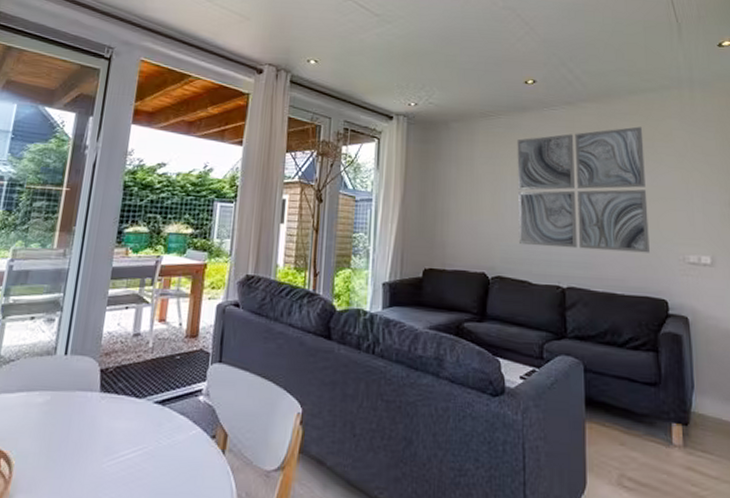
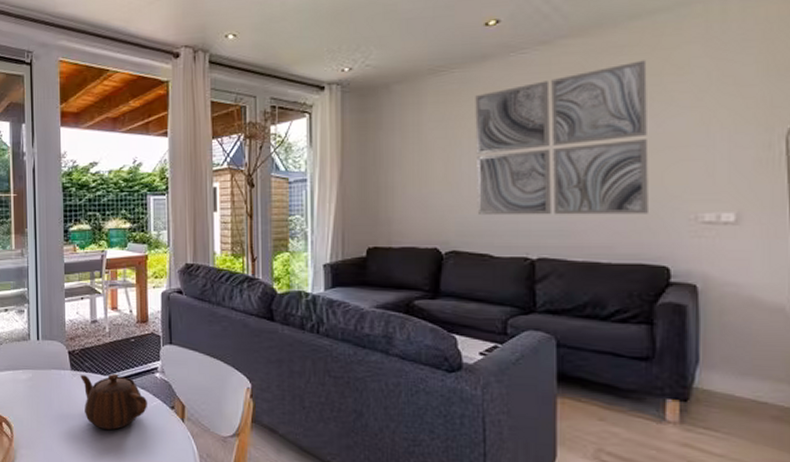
teapot: none [109,395,187,466] -> present [80,373,148,430]

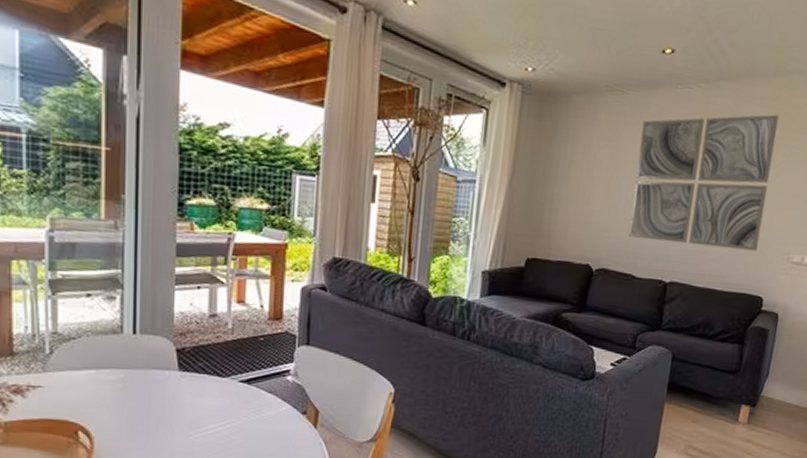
teapot: present [80,373,148,430] -> none [191,375,276,438]

